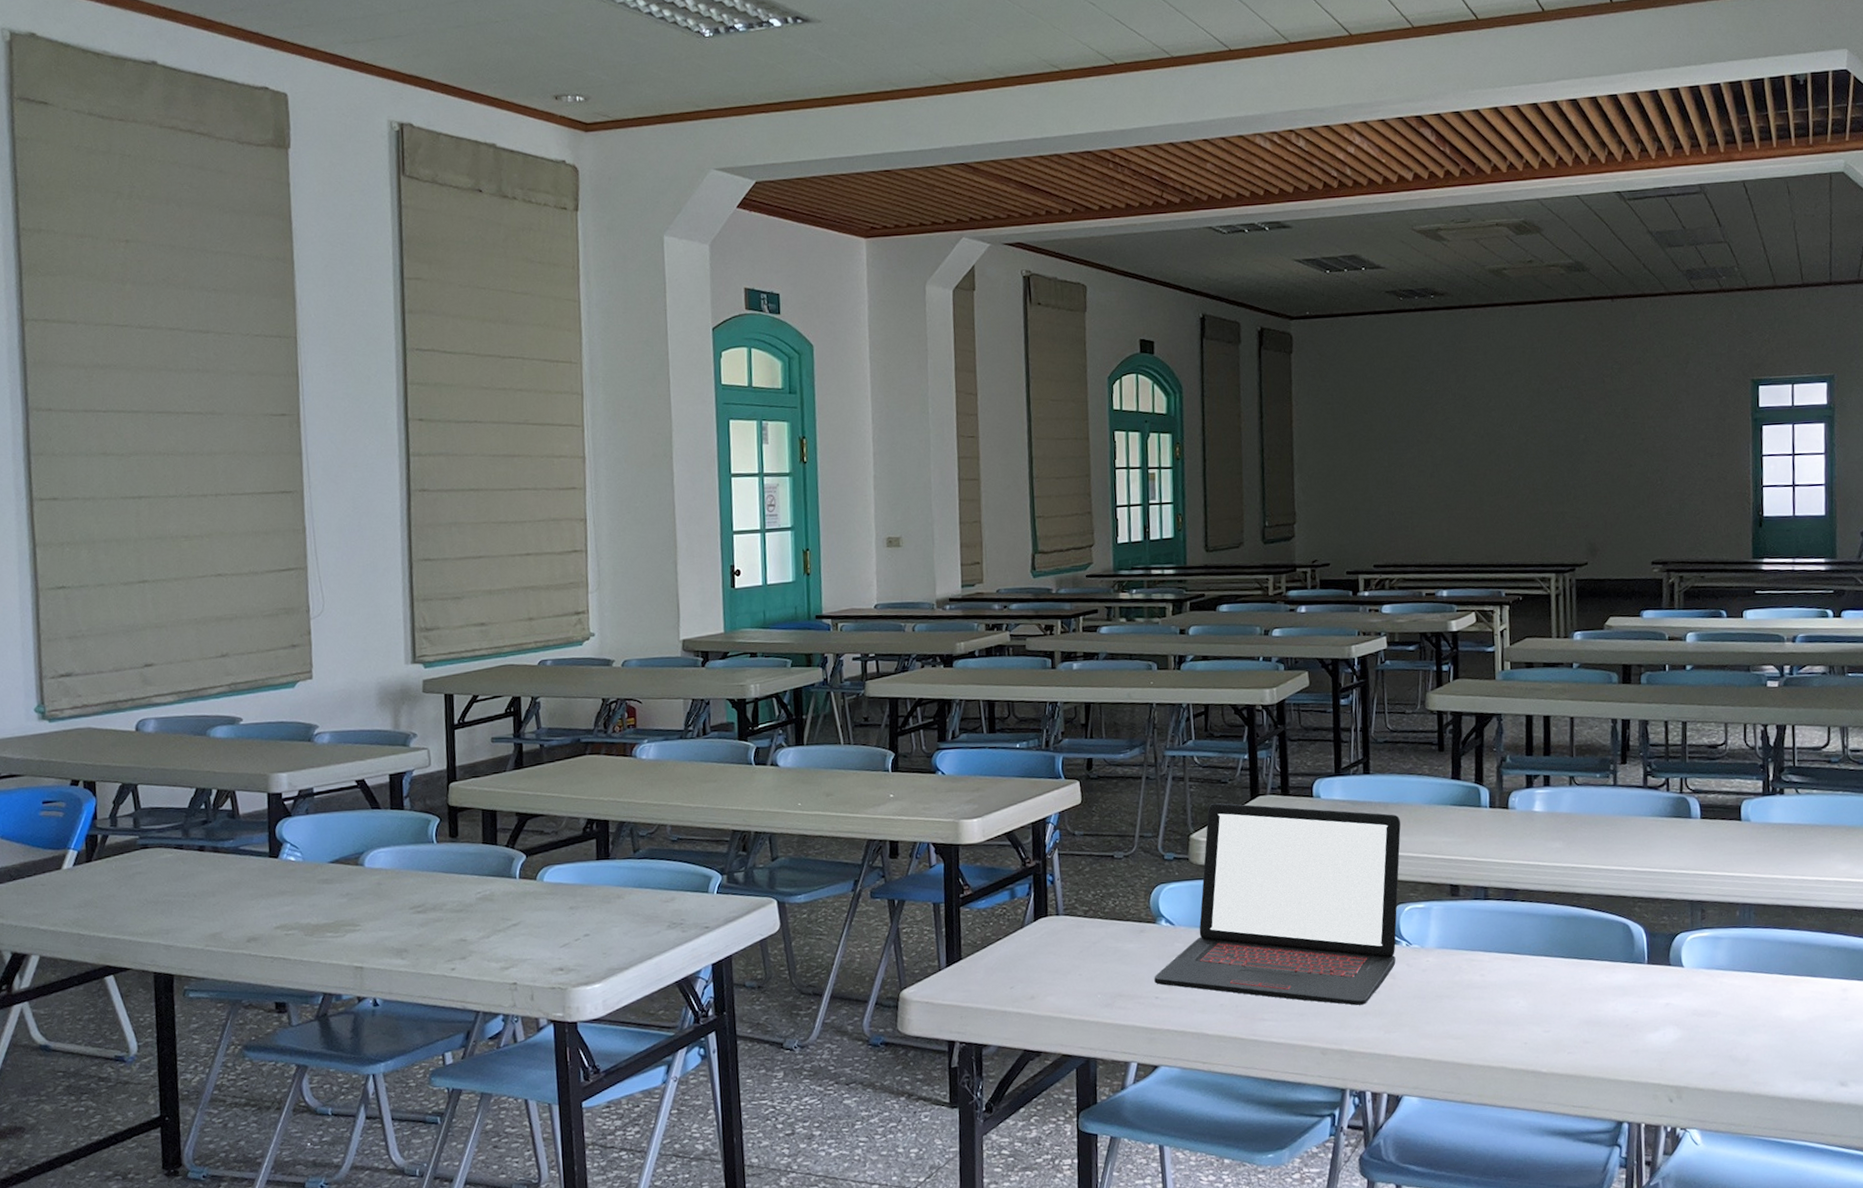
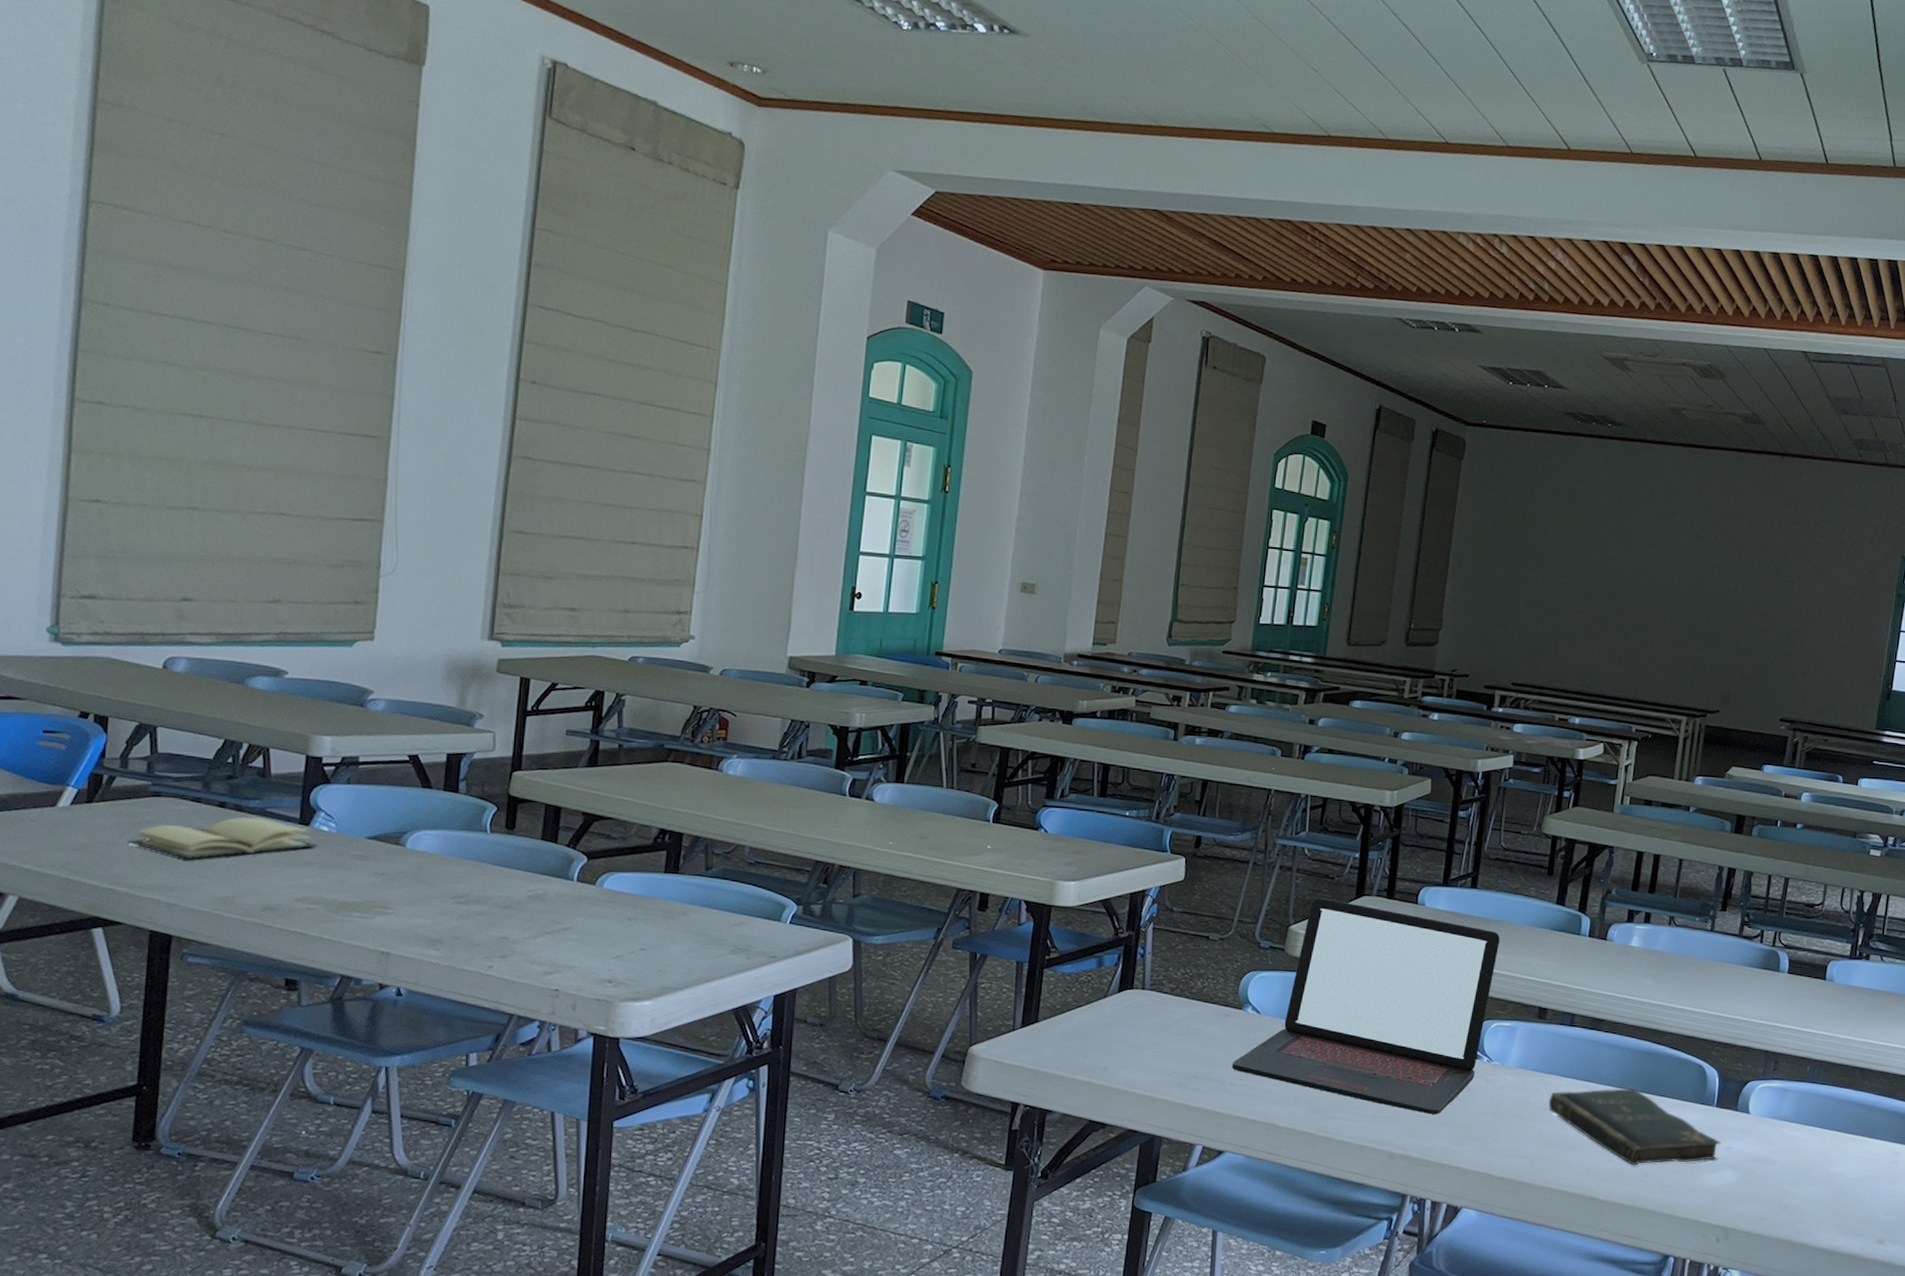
book: none [125,855,288,903] -> present [127,816,318,859]
bible: none [1474,955,1659,1034] -> present [1548,1087,1722,1166]

